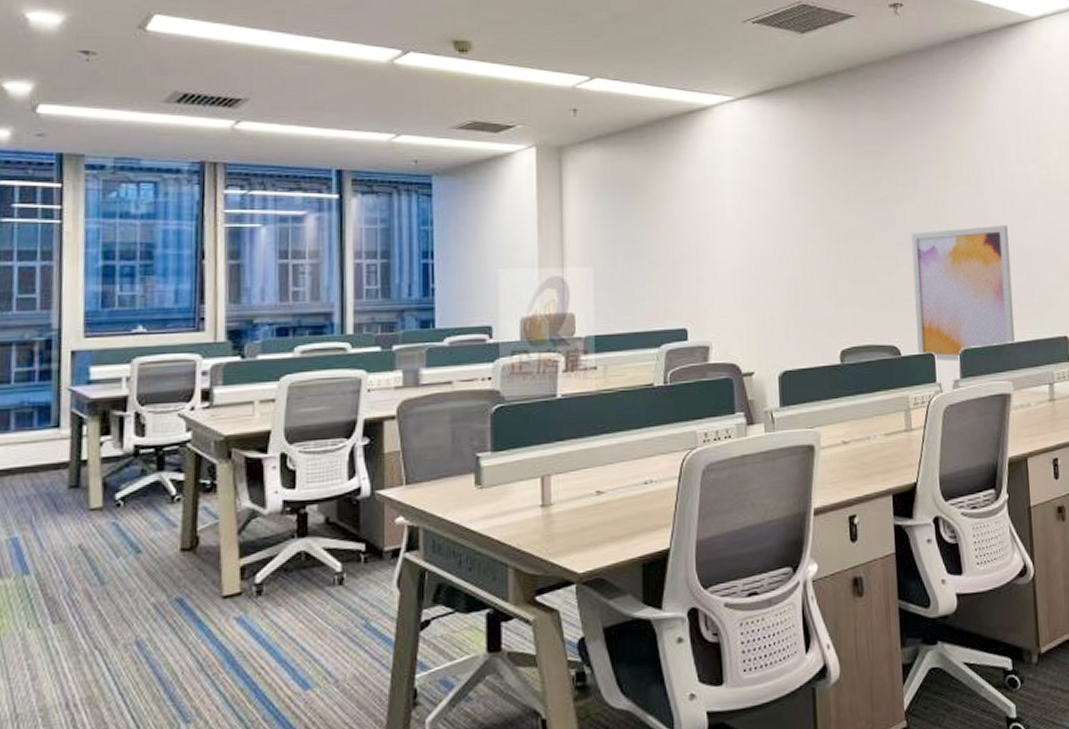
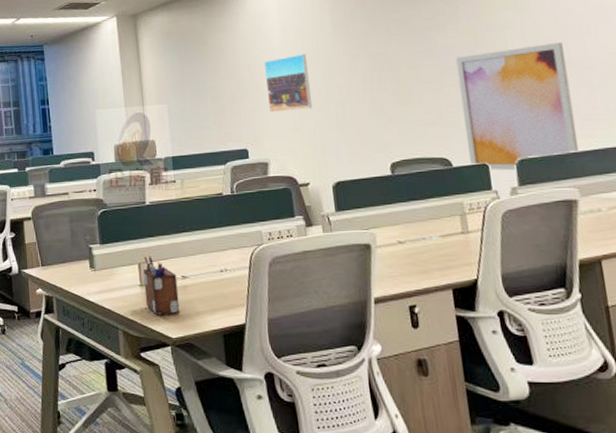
desk organizer: none [546,466,591,545] -> present [143,256,180,315]
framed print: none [713,216,763,284] -> present [264,54,312,112]

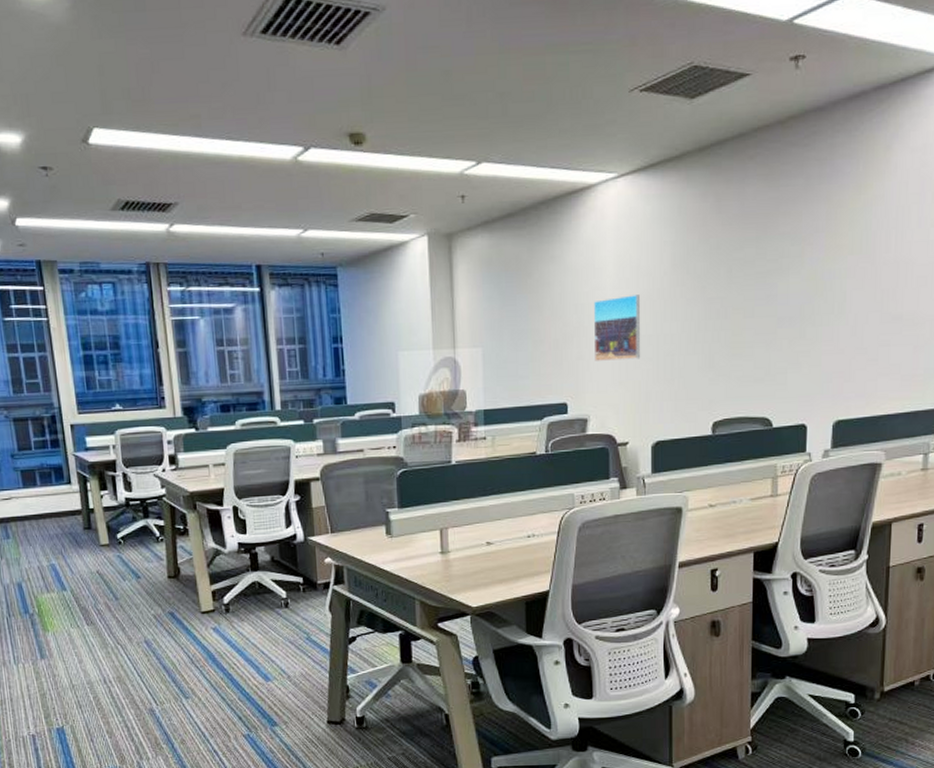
desk organizer: present [143,256,180,315] -> none [445,521,482,584]
wall art: present [456,43,579,171] -> none [790,296,898,433]

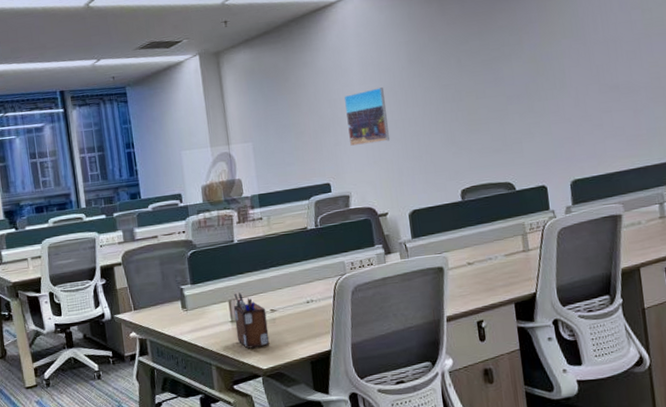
desk organizer: none [445,521,482,584] -> present [233,292,270,349]

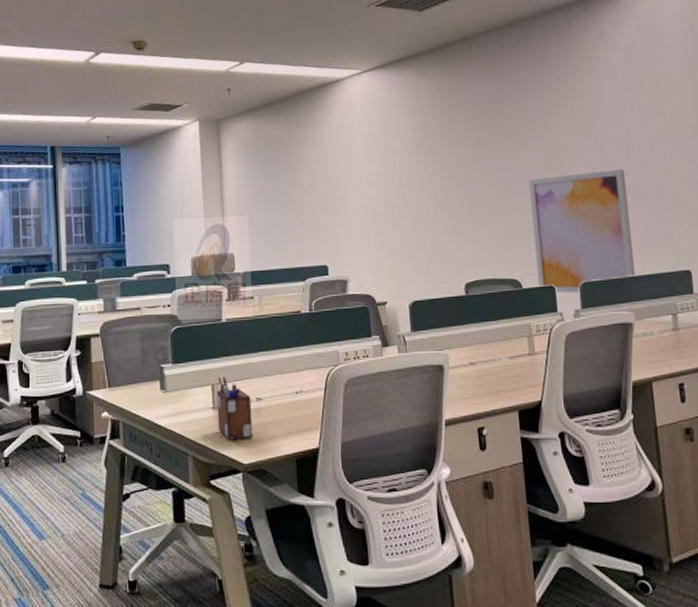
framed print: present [344,87,389,146] -> none [347,170,392,228]
wall art: none [519,69,624,192] -> present [528,169,636,294]

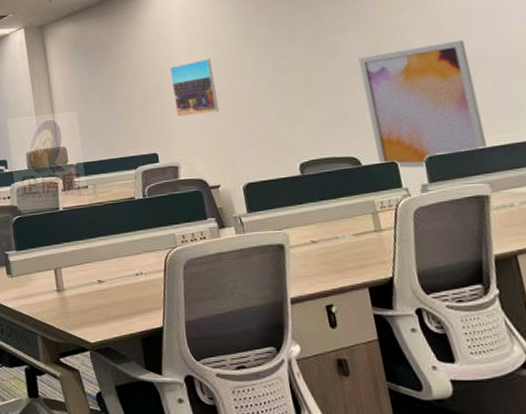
desk organizer: present [216,376,253,440] -> none [59,261,98,320]
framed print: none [347,170,392,228] -> present [170,59,219,116]

